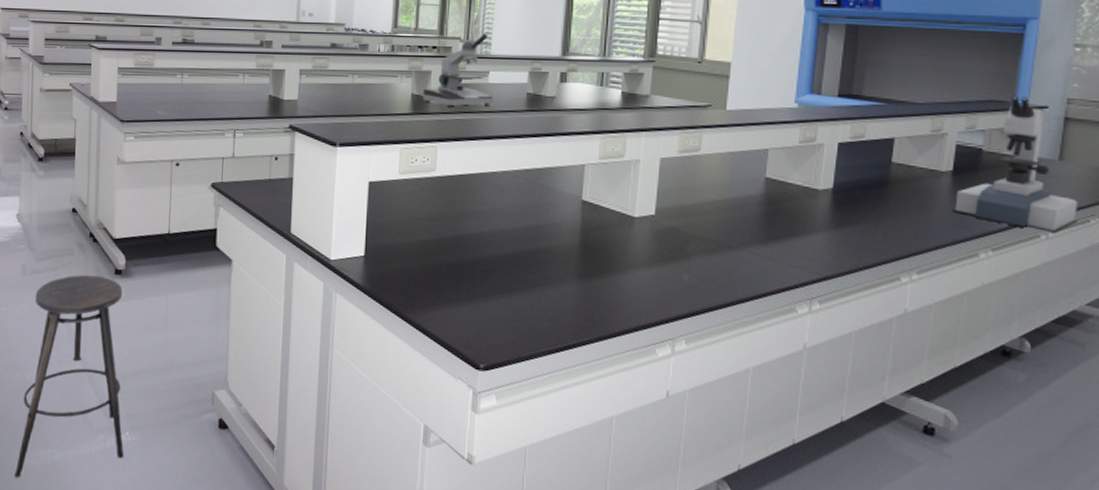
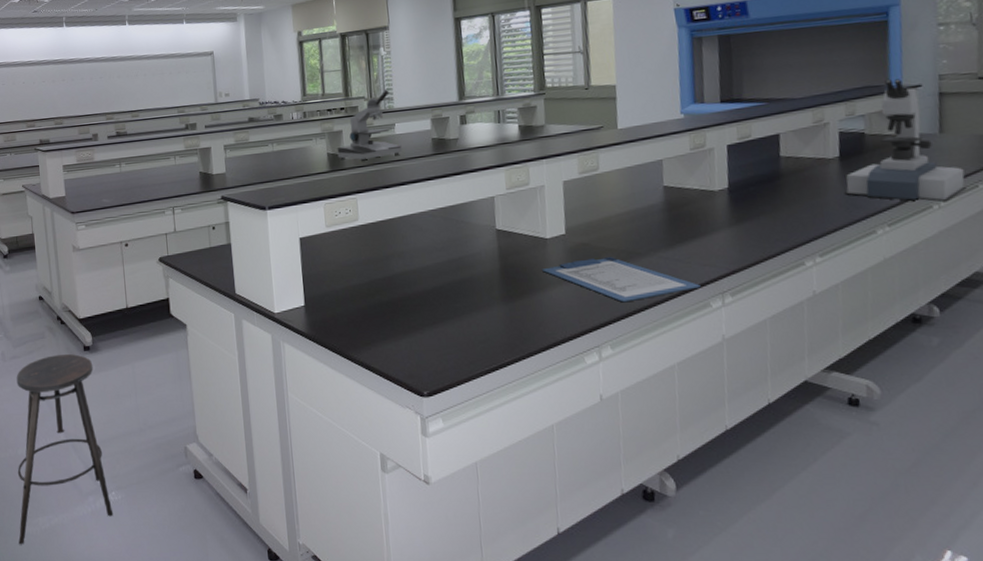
clipboard: none [625,244,789,297] -> present [542,257,701,303]

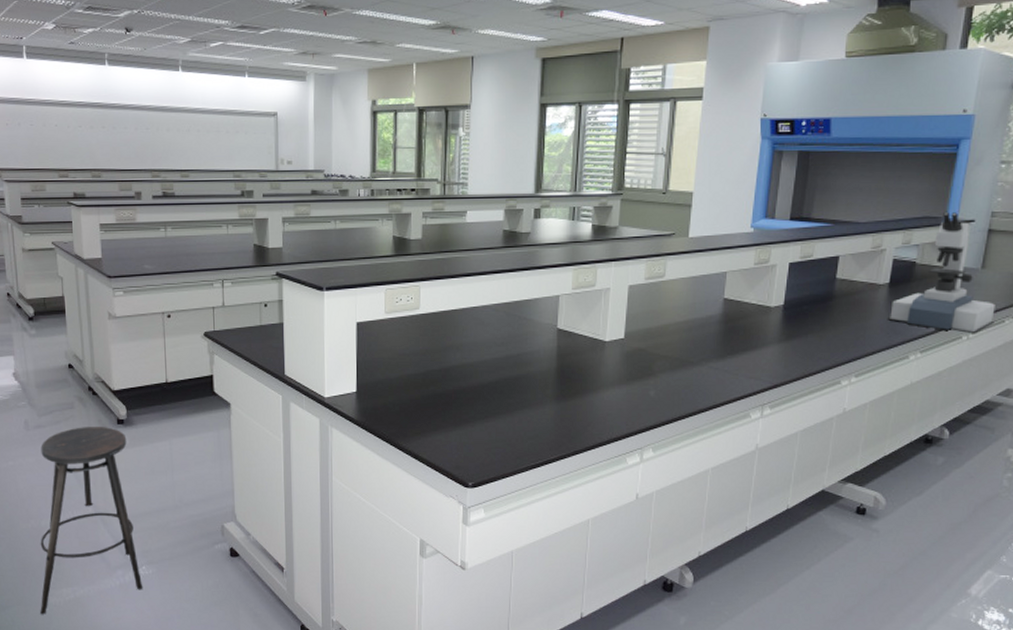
microscope: present [337,90,402,162] -> none [404,174,471,249]
clipboard: present [542,257,701,303] -> none [597,364,743,409]

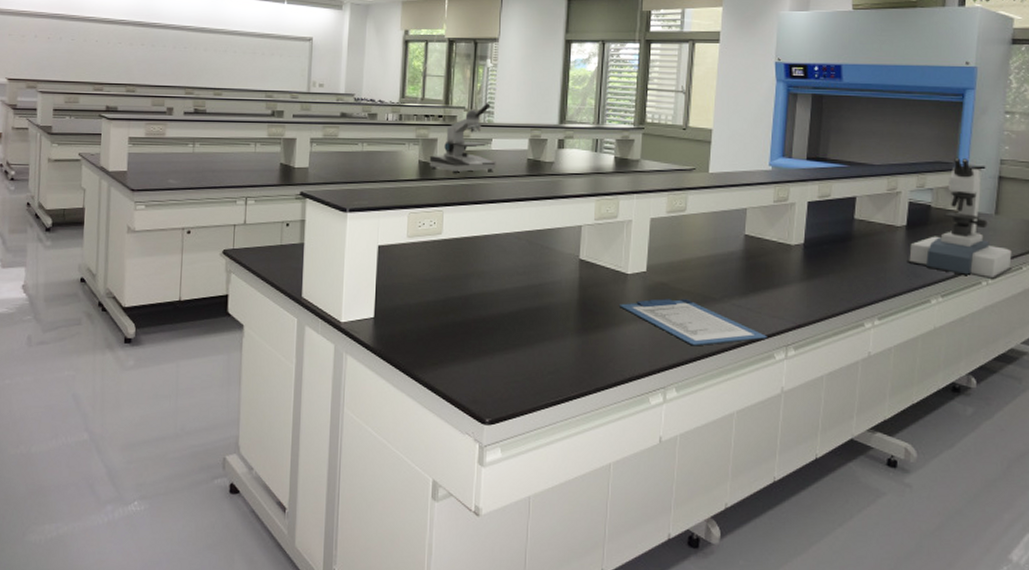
stool: present [40,427,143,615] -> none [17,345,133,554]
microscope: none [404,174,471,249] -> present [429,103,496,174]
clipboard: none [597,364,743,409] -> present [620,299,767,346]

